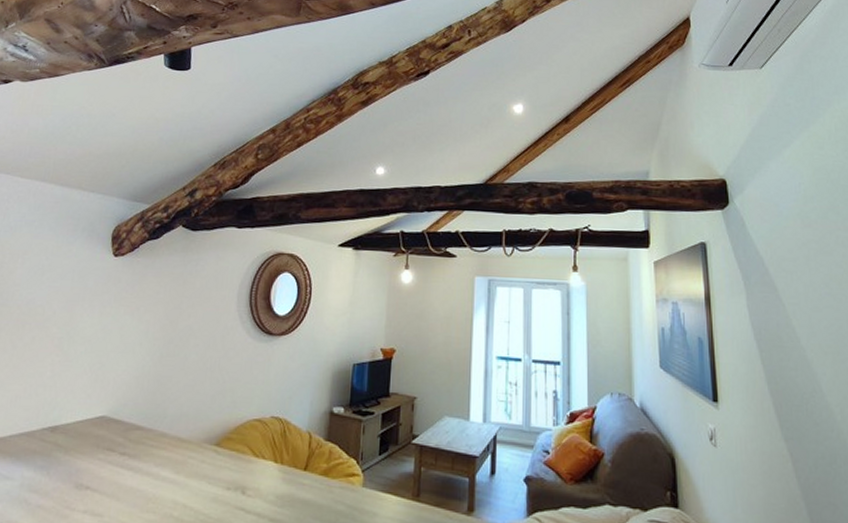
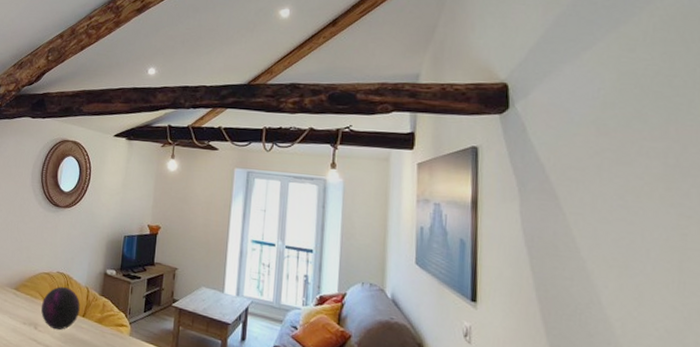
decorative orb: none [250,435,301,492] -> present [40,286,80,330]

